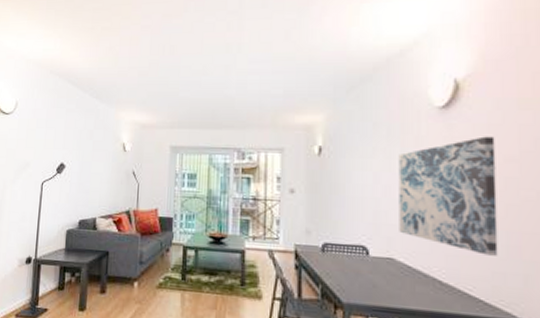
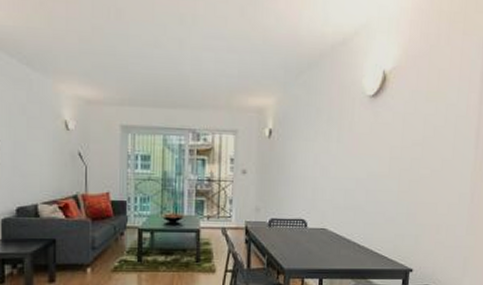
wall art: present [398,136,498,256] -> none [331,123,408,222]

